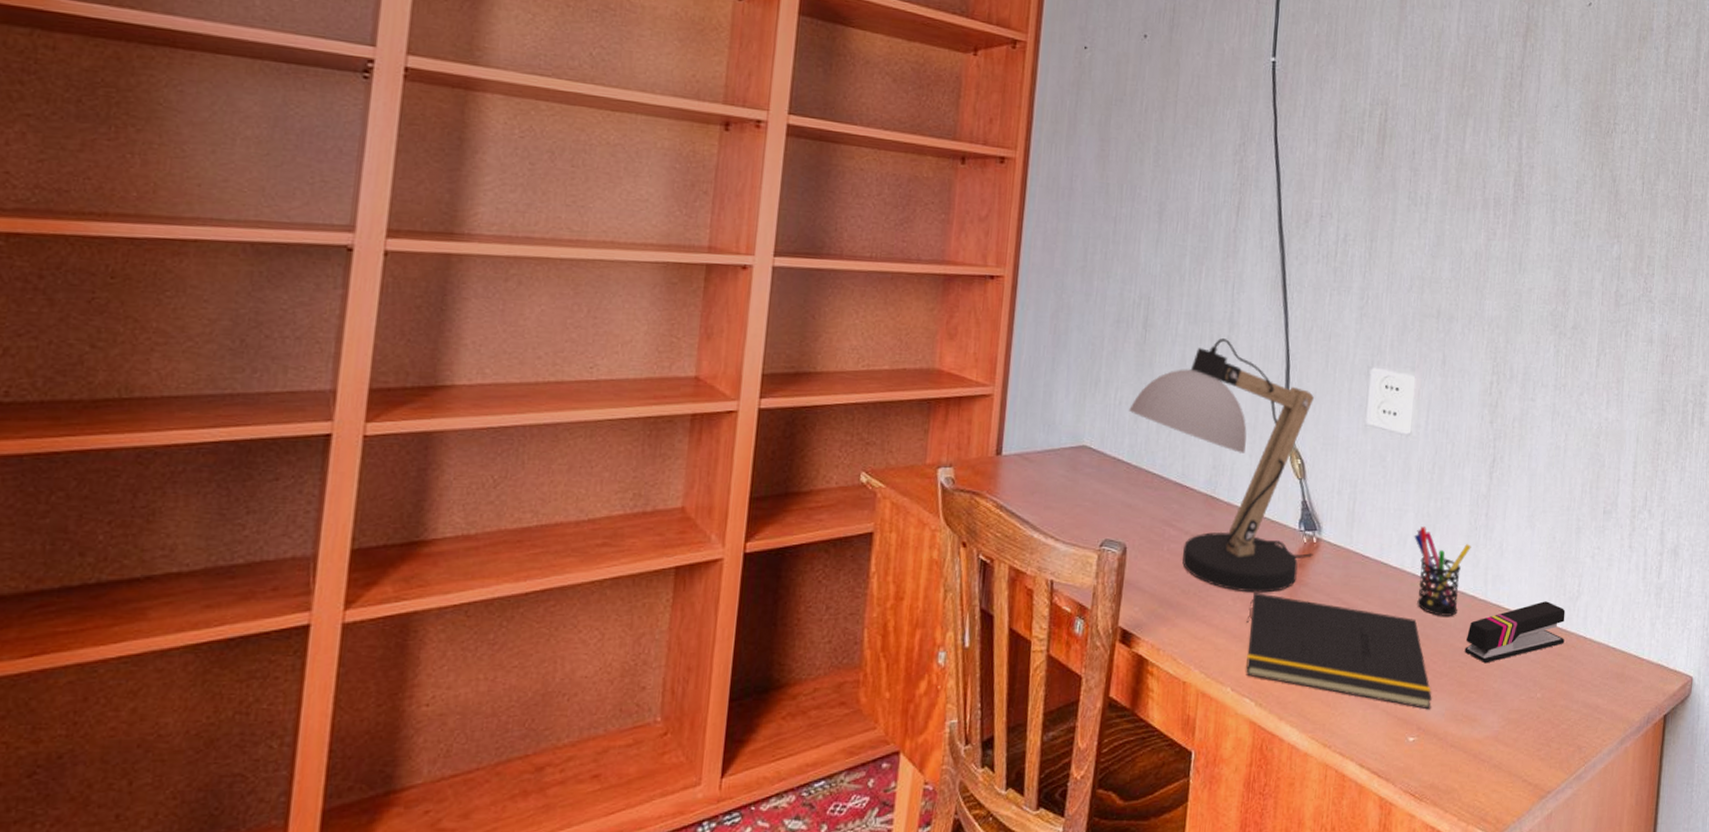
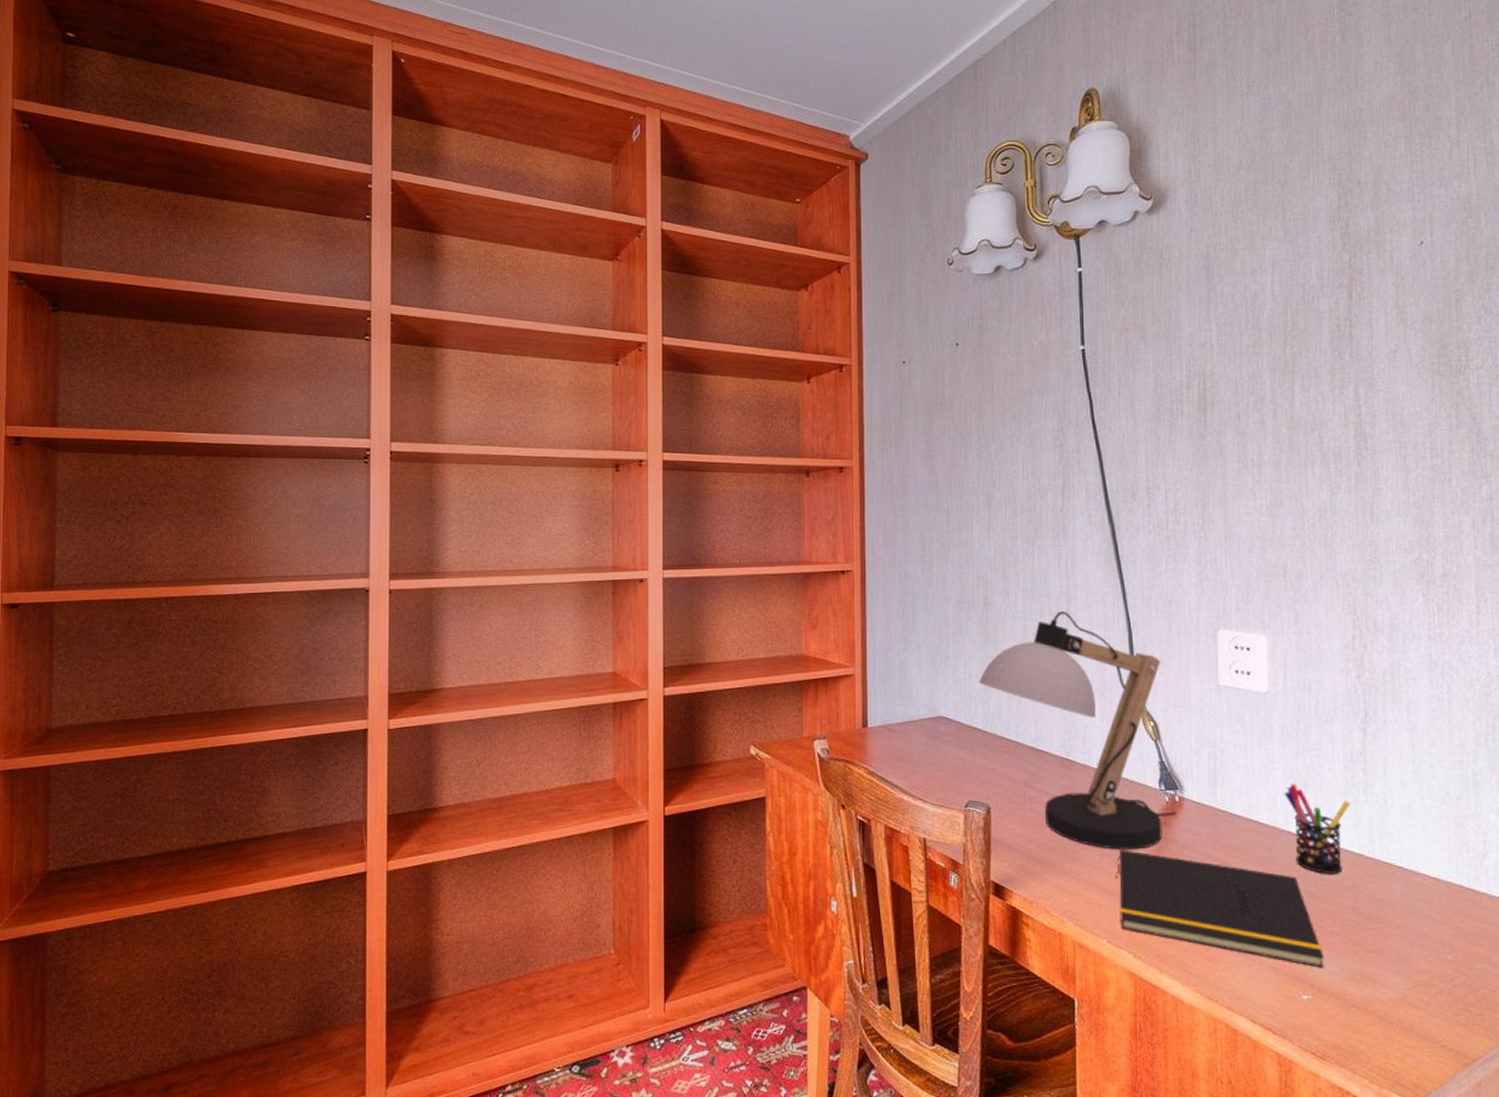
stapler: present [1465,601,1566,664] -> none [1356,859,1474,923]

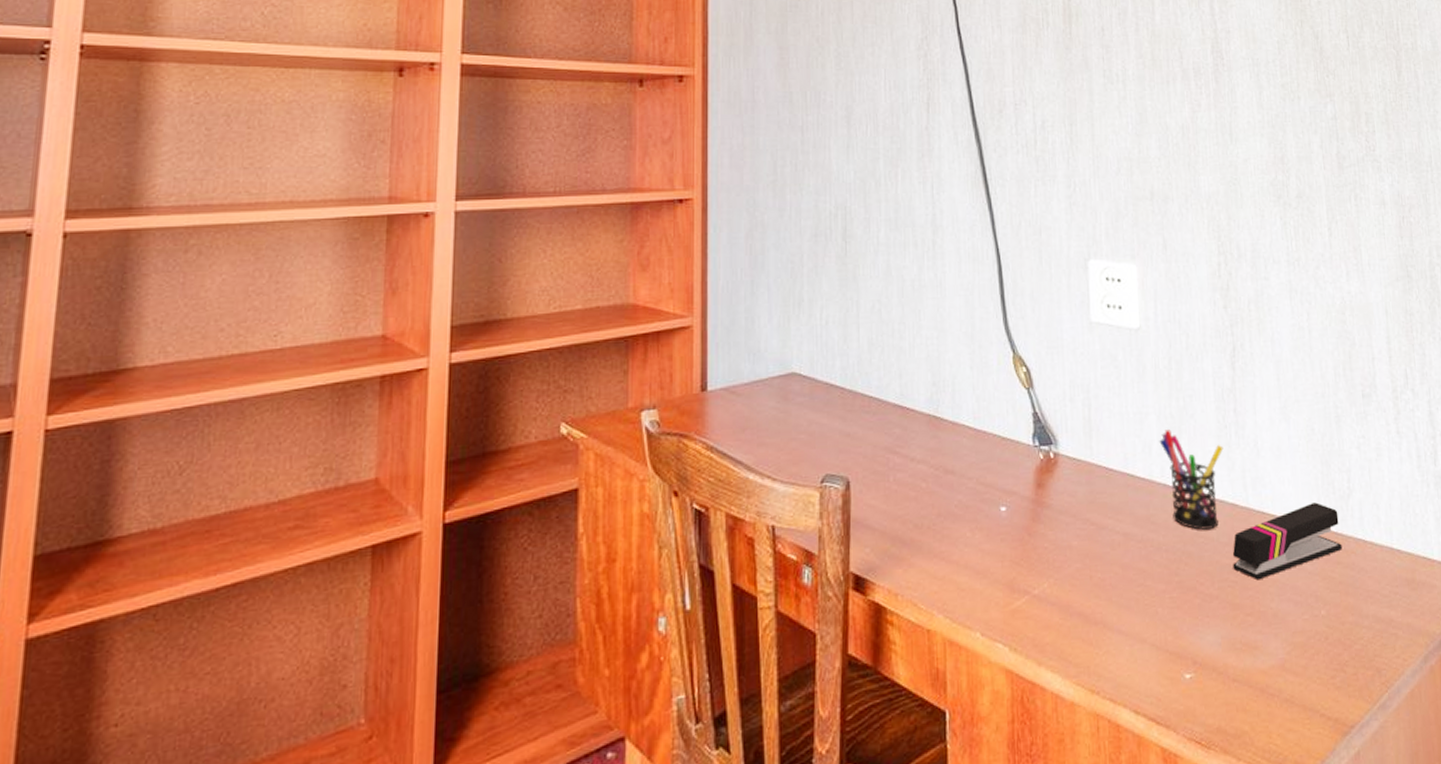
desk lamp: present [979,611,1177,850] -> none [837,243,1052,521]
notepad: present [1115,850,1324,968] -> none [988,520,1205,640]
stapler: none [1356,859,1474,923] -> present [1233,502,1342,580]

